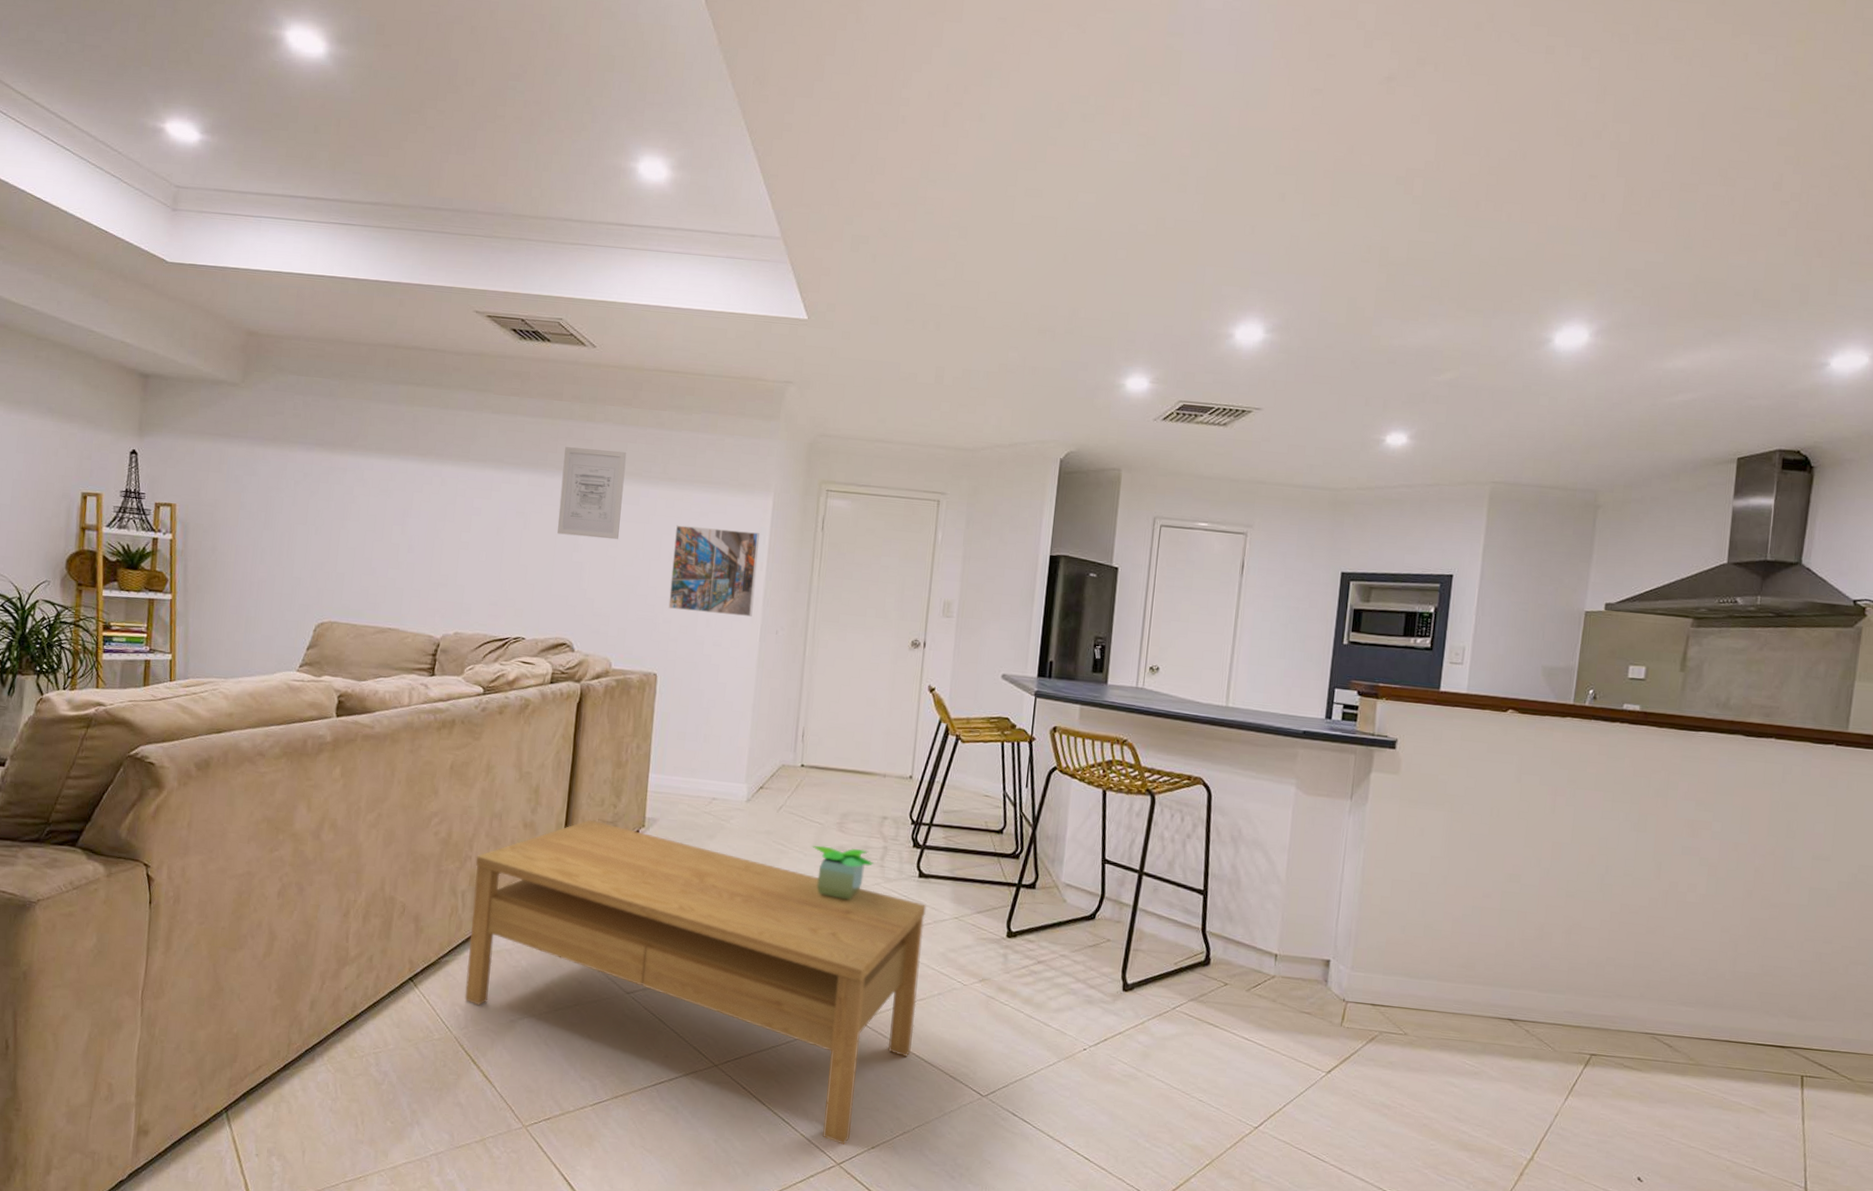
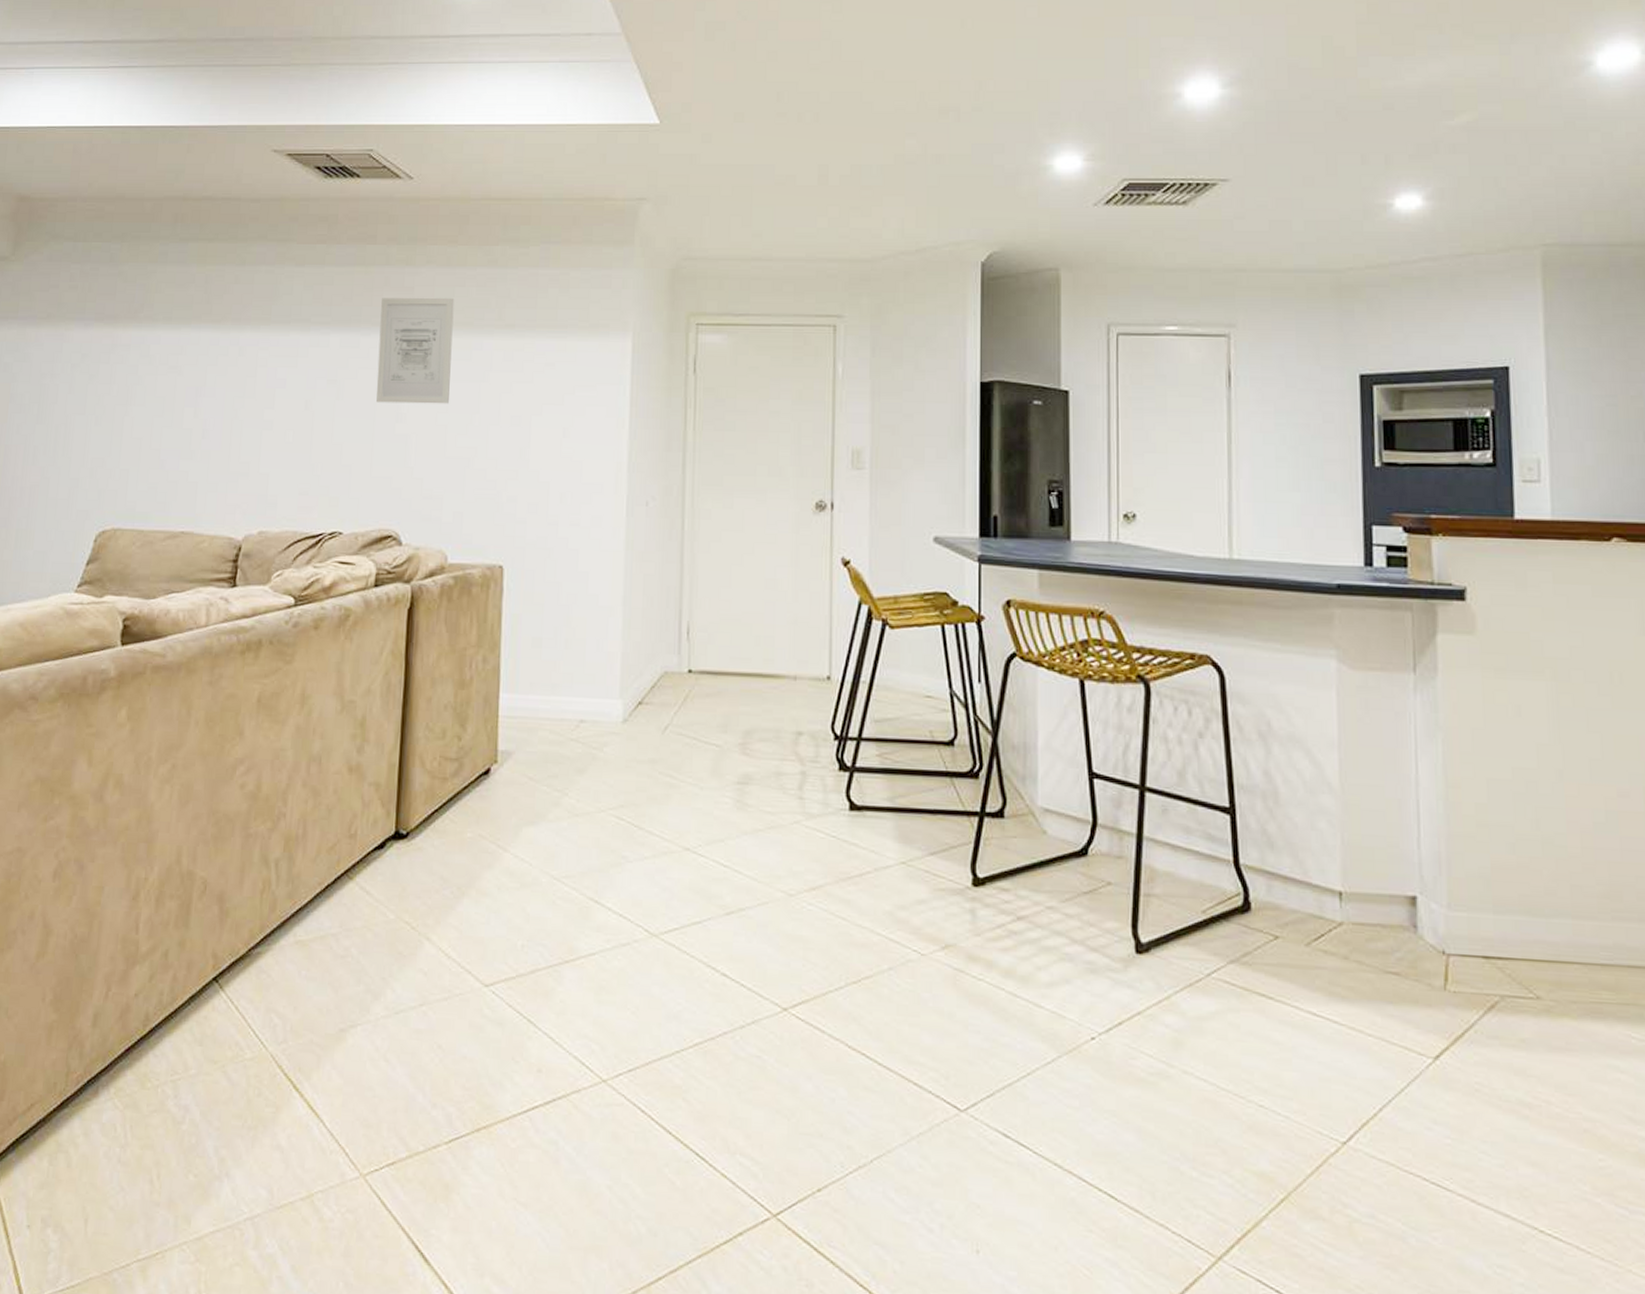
coffee table: present [464,819,926,1145] -> none [282,757,863,1188]
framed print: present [668,525,759,617] -> none [513,381,618,486]
potted plant: present [812,845,874,900] -> none [709,774,790,846]

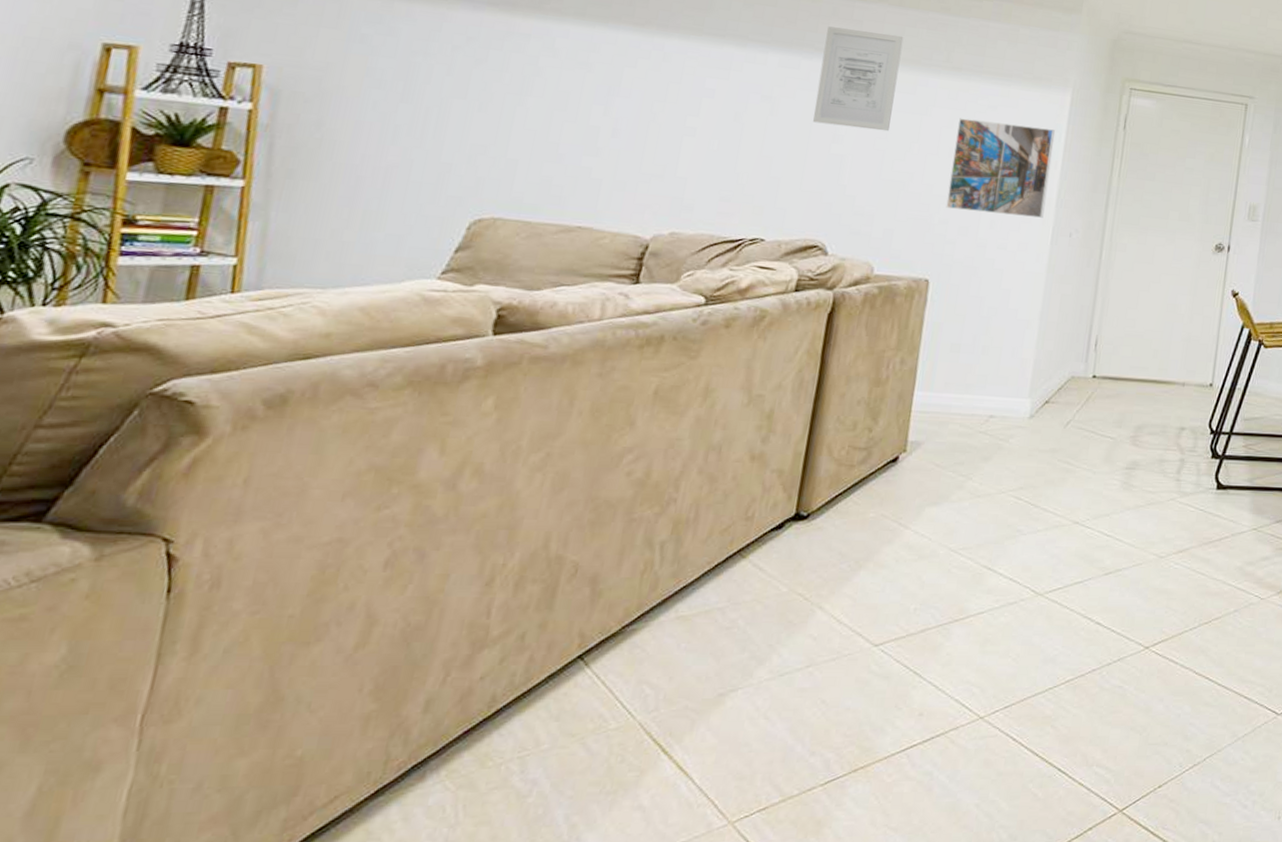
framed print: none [513,381,618,486] -> present [946,118,1055,218]

